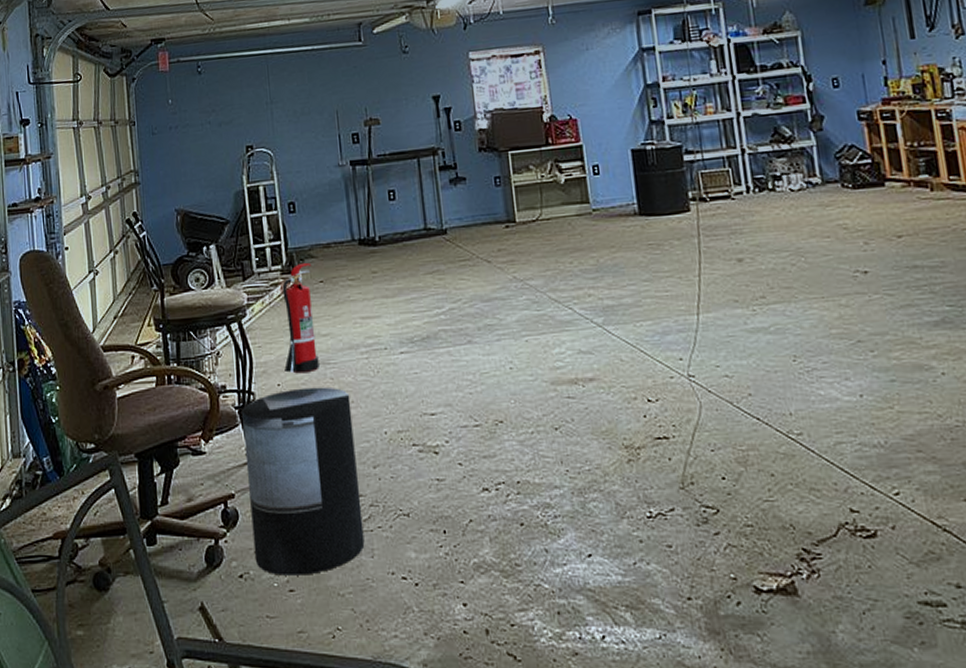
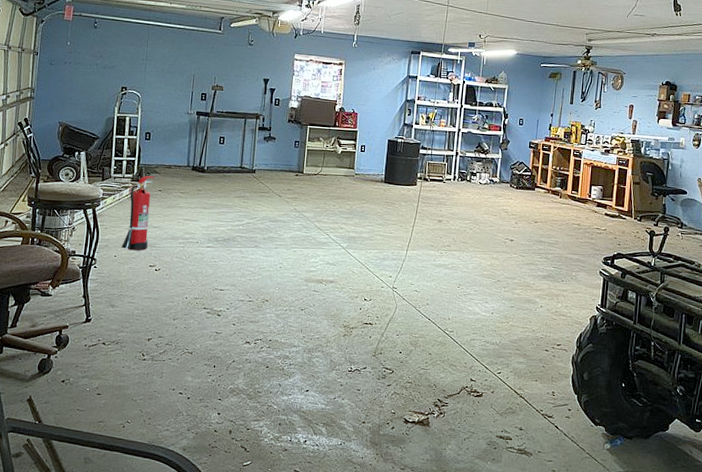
trash can: present [242,387,365,576] -> none [75,260,166,385]

